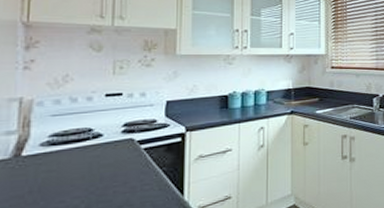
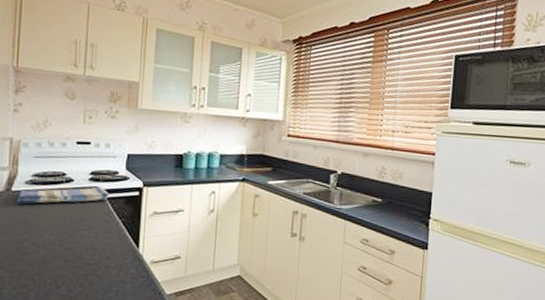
dish towel: none [28,138,148,170] -> present [16,186,110,205]

